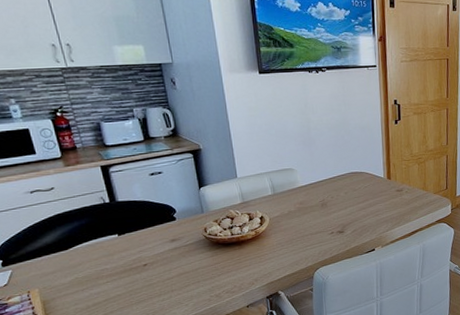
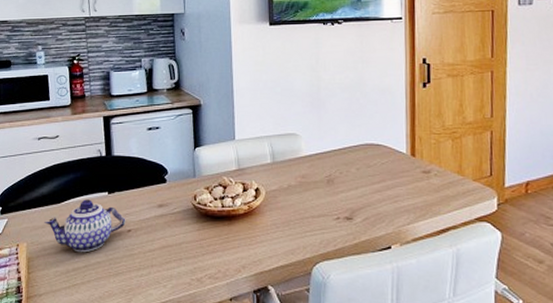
teapot: none [54,242,141,290] -> present [44,199,126,253]

